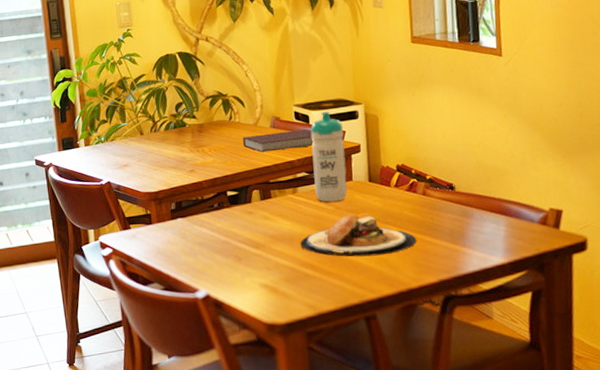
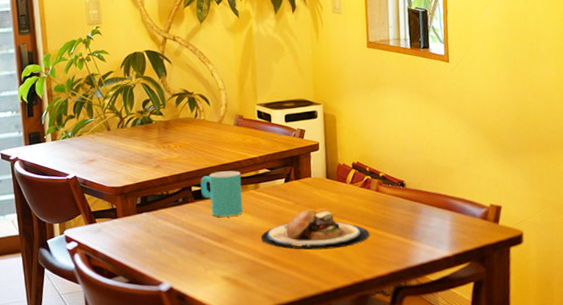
cup: none [236,174,280,222] -> present [200,170,243,217]
notebook: present [243,129,314,152] -> none [208,127,275,149]
water bottle: present [310,111,347,202] -> none [272,111,306,198]

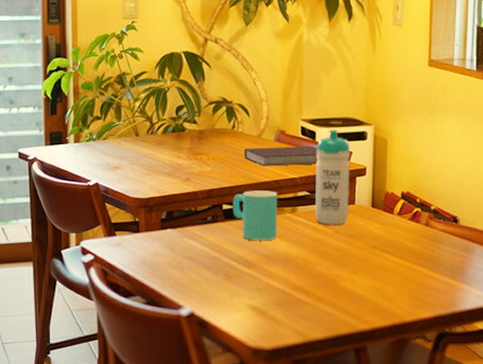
notebook: none [208,127,275,149] -> present [244,146,318,166]
plate: present [261,208,370,250] -> none [294,240,415,285]
water bottle: none [272,111,306,198] -> present [315,129,351,225]

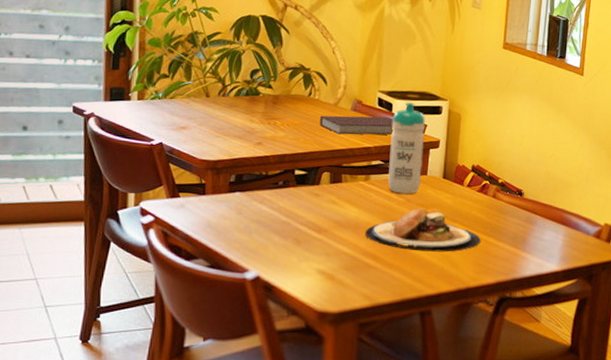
cup: present [232,190,278,240] -> none [304,157,352,207]
plate: none [294,240,415,285] -> present [365,208,481,252]

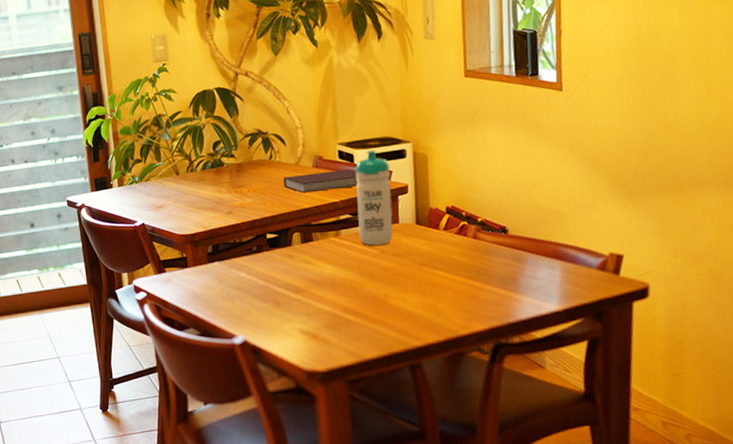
plate: present [365,208,481,252] -> none [342,257,466,303]

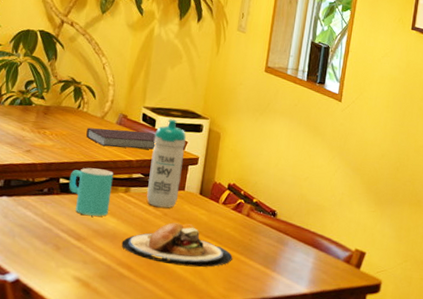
cup: none [275,216,322,266] -> present [68,167,114,216]
plate: none [342,257,466,303] -> present [121,222,233,268]

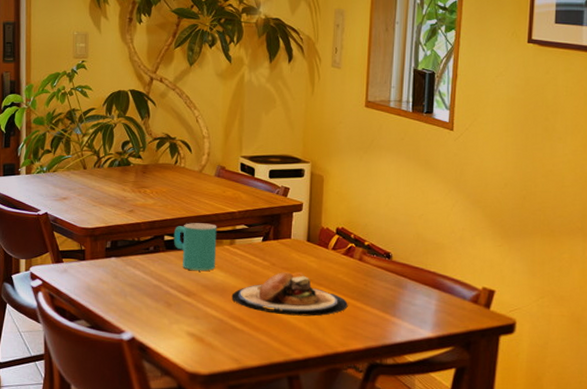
notebook: present [86,127,156,150] -> none [186,181,257,201]
water bottle: present [147,119,187,208] -> none [253,166,288,258]

